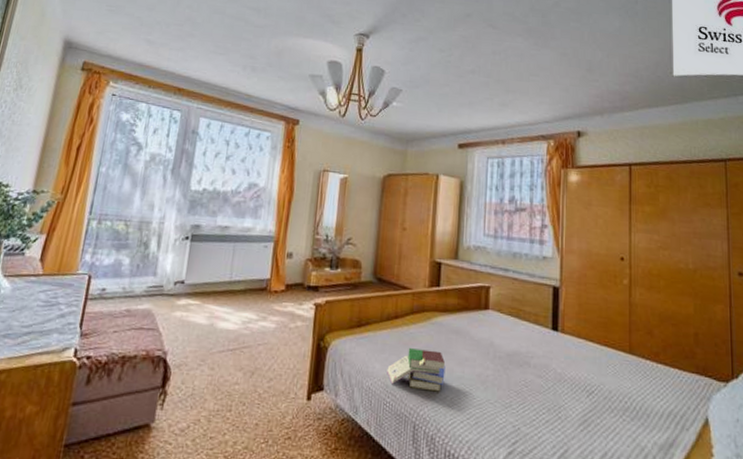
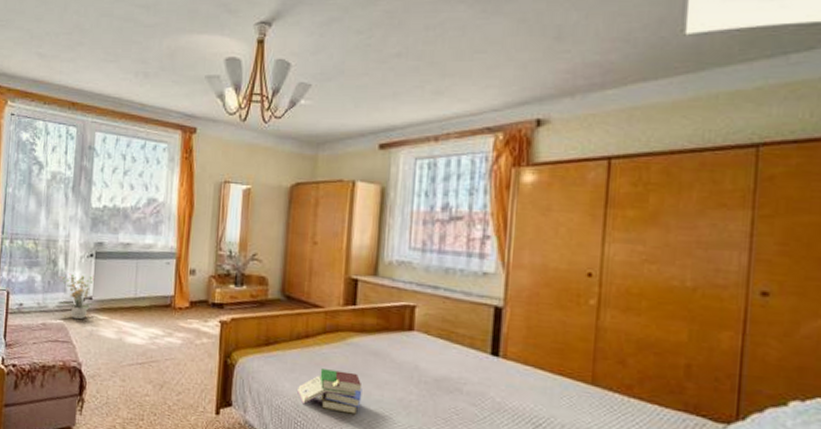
potted plant: none [149,256,189,305] -> present [59,273,96,320]

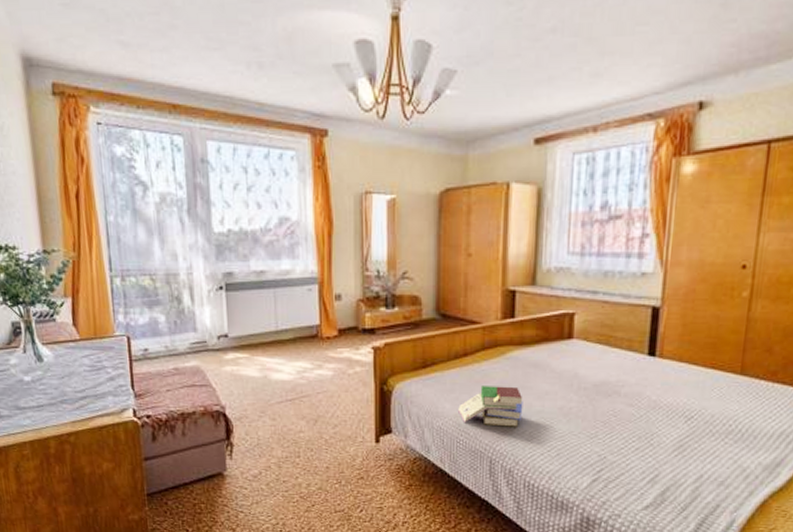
potted plant: present [59,273,96,320] -> none [186,310,233,360]

